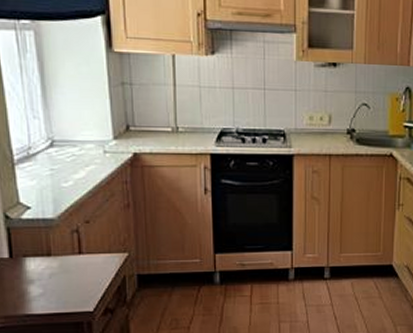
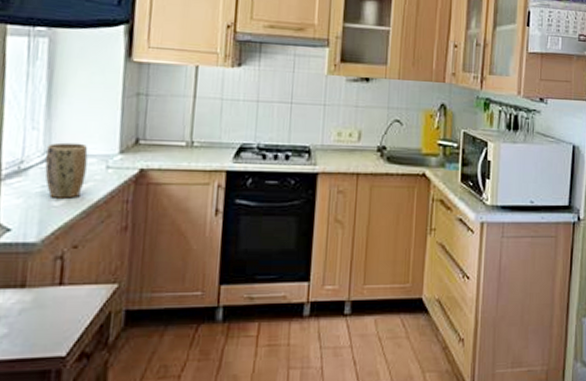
plant pot: none [50,130,87,180] -> present [44,142,88,198]

